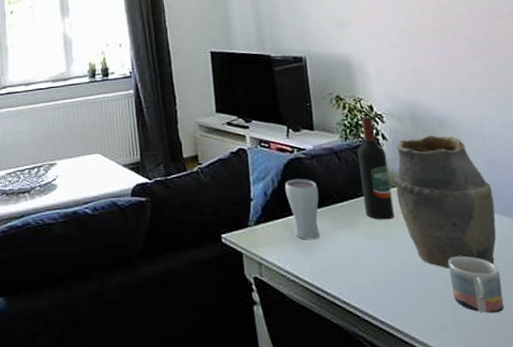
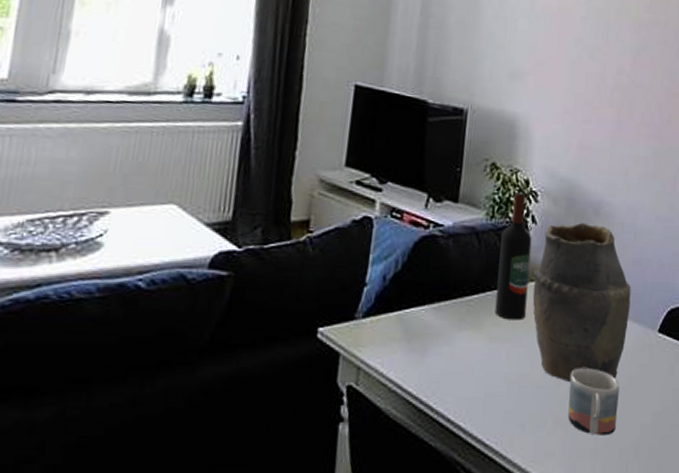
drinking glass: present [285,179,320,240] -> none [409,262,448,341]

